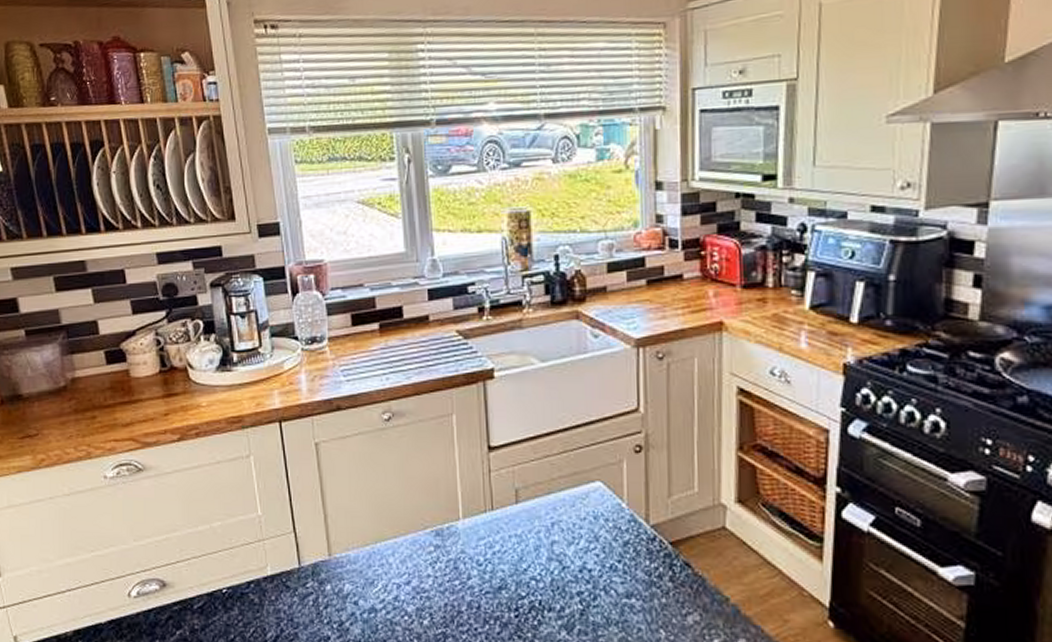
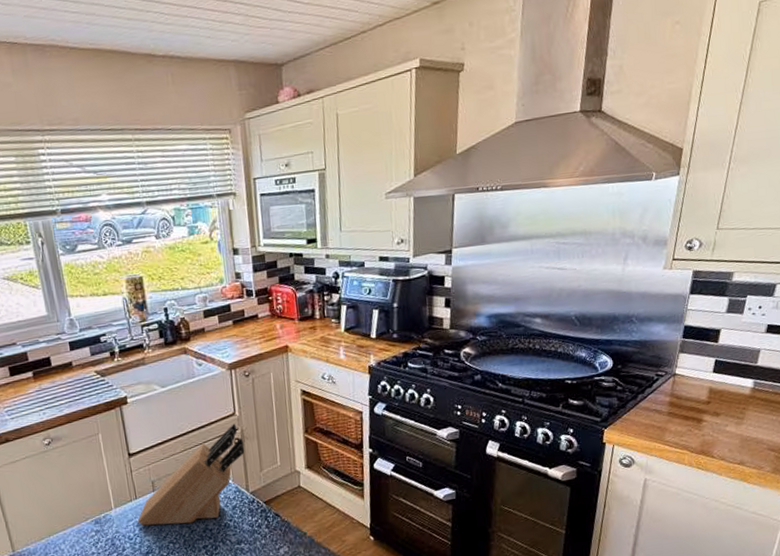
knife block: none [491,423,648,556] -> present [137,423,245,526]

